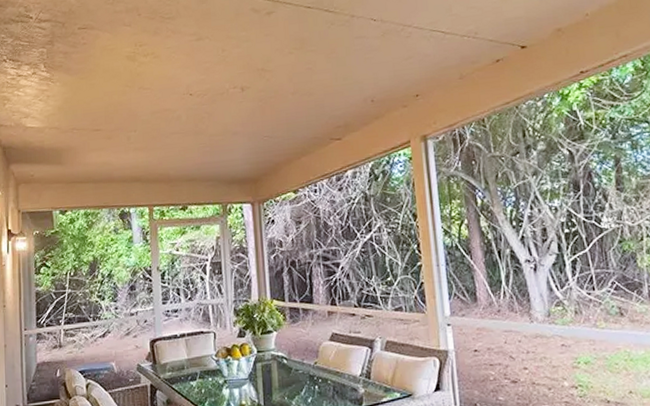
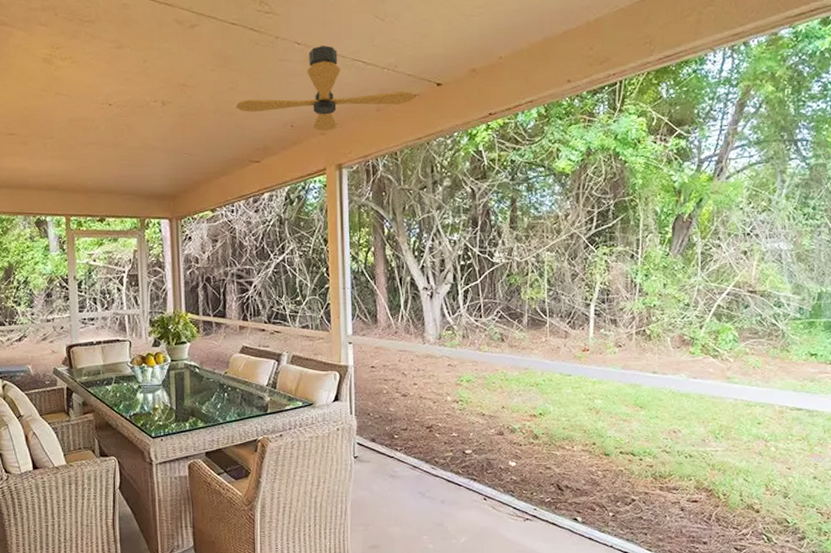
ceiling fan: none [314,19,500,104] -> present [236,45,415,132]

